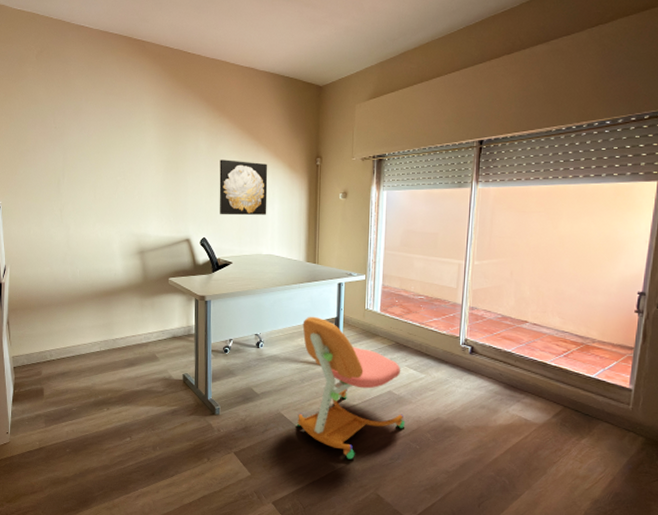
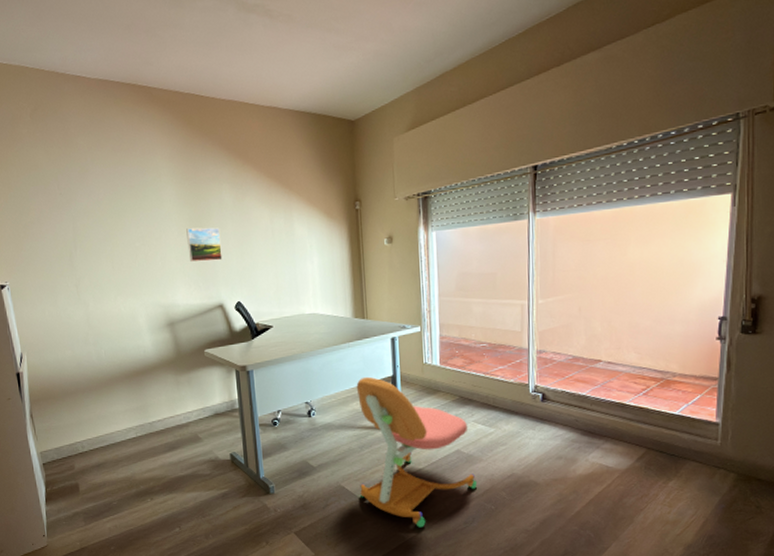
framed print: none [163,168,194,199] -> present [186,227,223,263]
wall art: present [219,159,268,216] -> none [248,212,306,275]

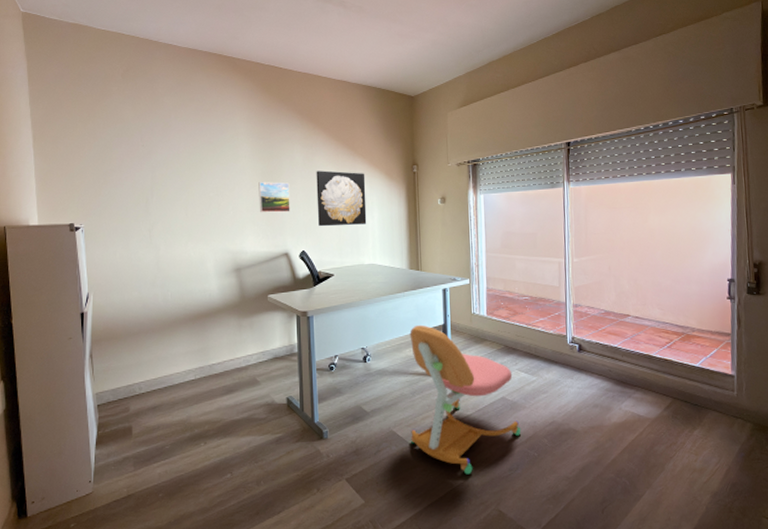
wall art: none [248,212,306,275] -> present [316,170,367,227]

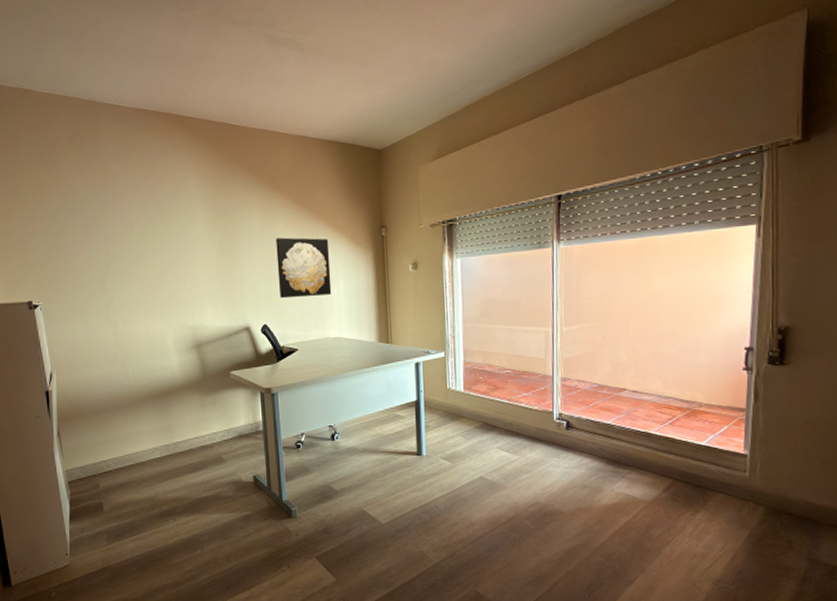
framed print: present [258,182,290,213] -> none [215,251,250,286]
office chair: present [410,324,522,475] -> none [380,401,501,555]

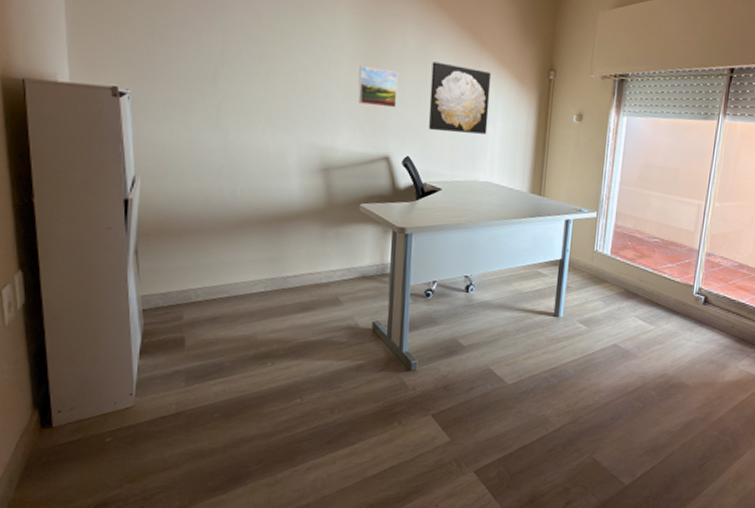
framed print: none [215,251,250,286] -> present [358,66,399,108]

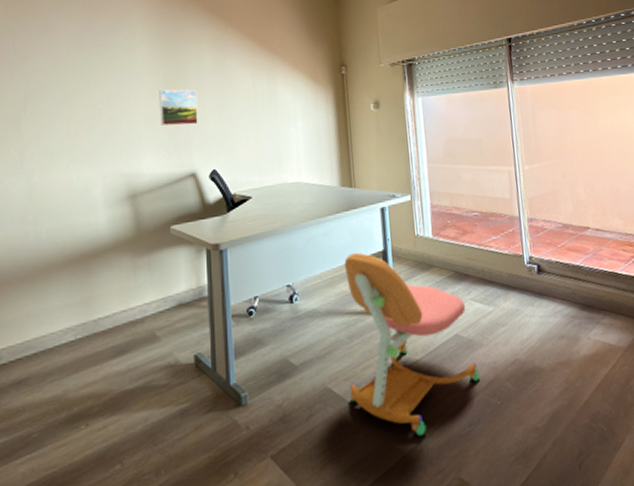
wall art: present [428,61,492,134] -> none [229,75,290,141]
office chair: none [509,256,630,421] -> present [344,252,480,436]

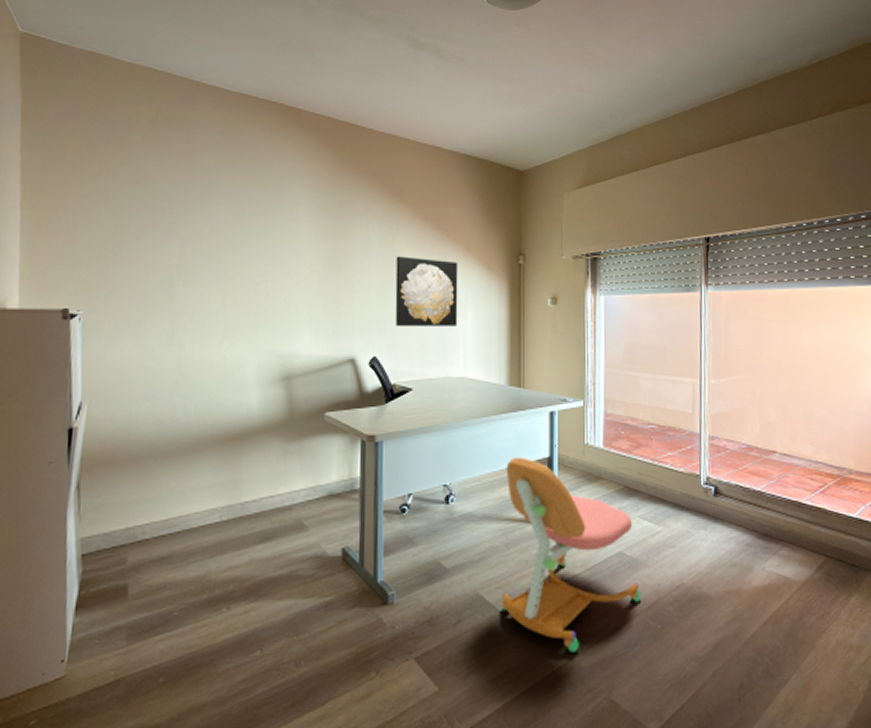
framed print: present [159,89,198,127] -> none [320,267,362,307]
wall art: none [229,75,290,141] -> present [395,256,458,327]

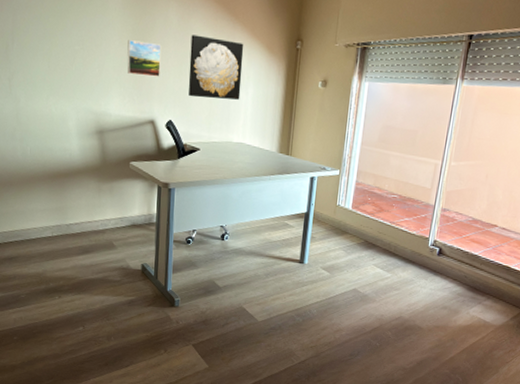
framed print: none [320,267,362,307] -> present [127,40,162,77]
office chair: present [502,456,642,653] -> none [259,210,368,355]

